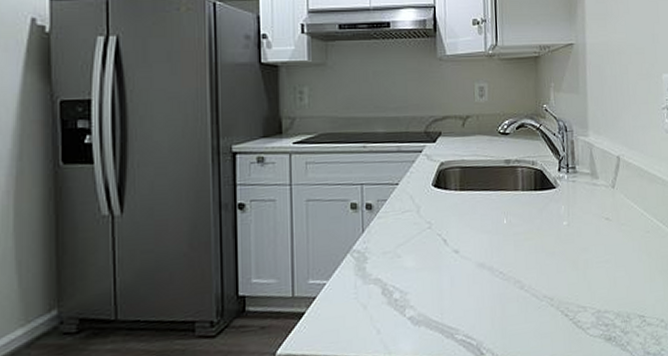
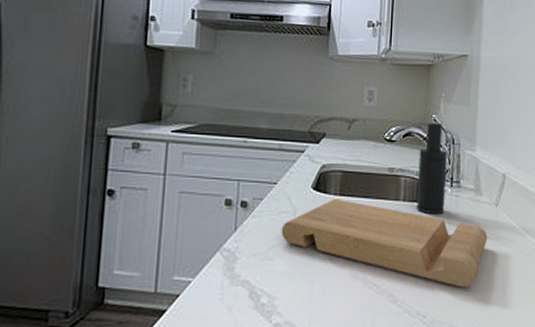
cutting board: none [406,193,607,269] -> present [281,198,488,287]
soap dispenser: none [533,112,563,201] -> present [416,122,448,215]

